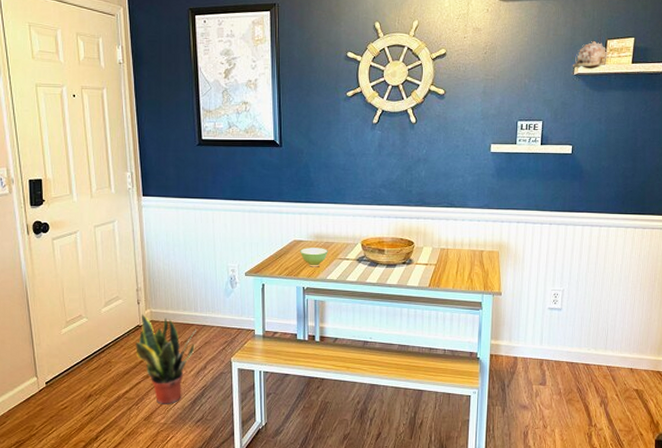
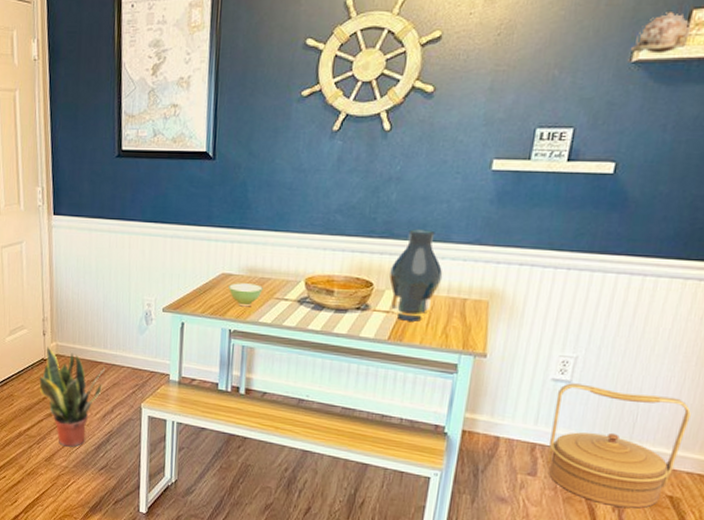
vase: none [426,198,464,271] -> present [389,229,443,322]
woven basket: none [552,310,641,402] -> present [547,383,691,509]

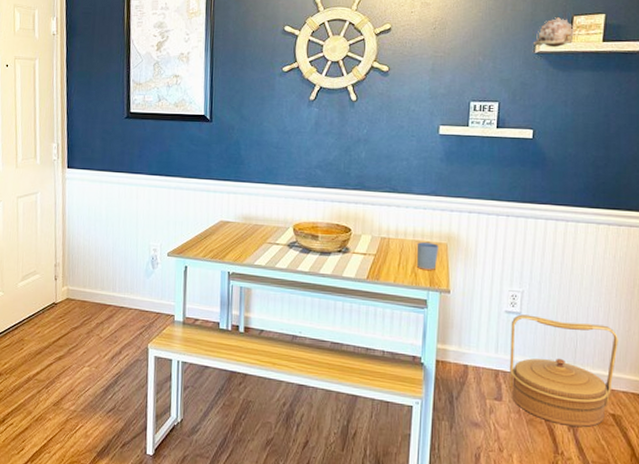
potted plant: present [39,347,105,447] -> none [49,291,113,390]
bowl: present [227,283,263,307] -> none [225,229,257,251]
vase: present [389,229,443,322] -> none [364,182,408,262]
mug: none [449,299,478,331] -> present [416,242,439,270]

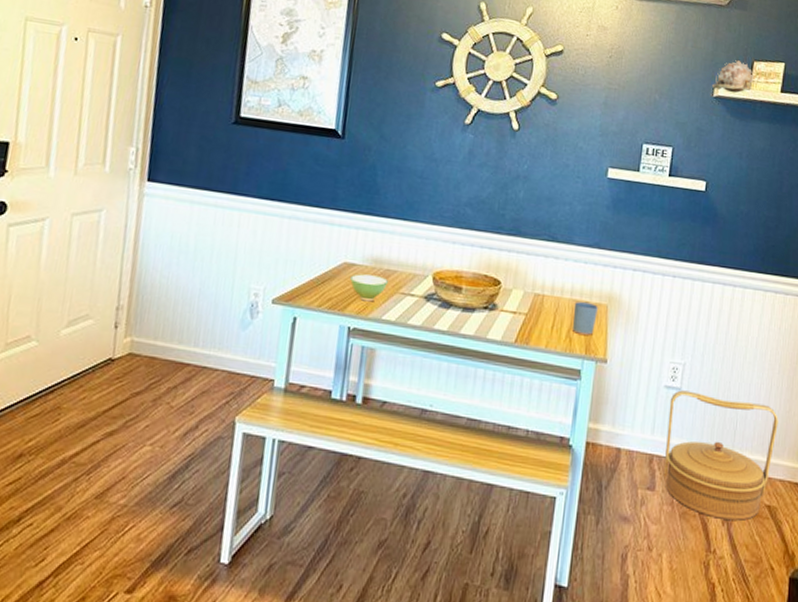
bowl: none [225,229,257,251] -> present [349,274,388,302]

